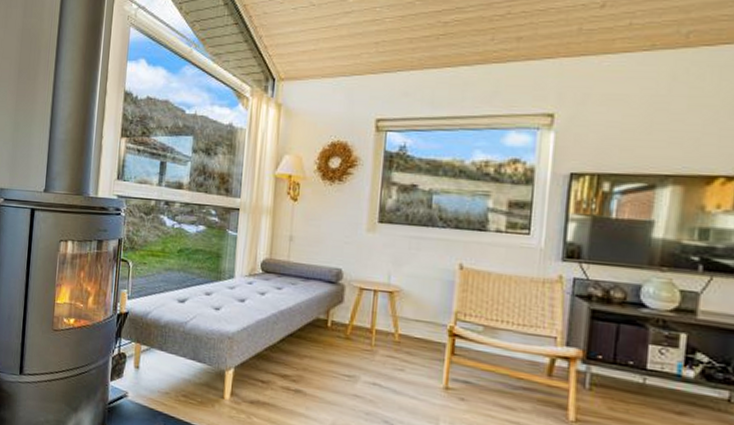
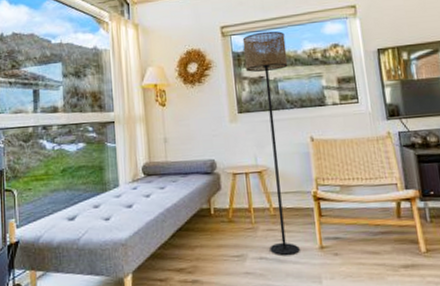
floor lamp: none [386,132,453,389] -> present [242,31,300,256]

